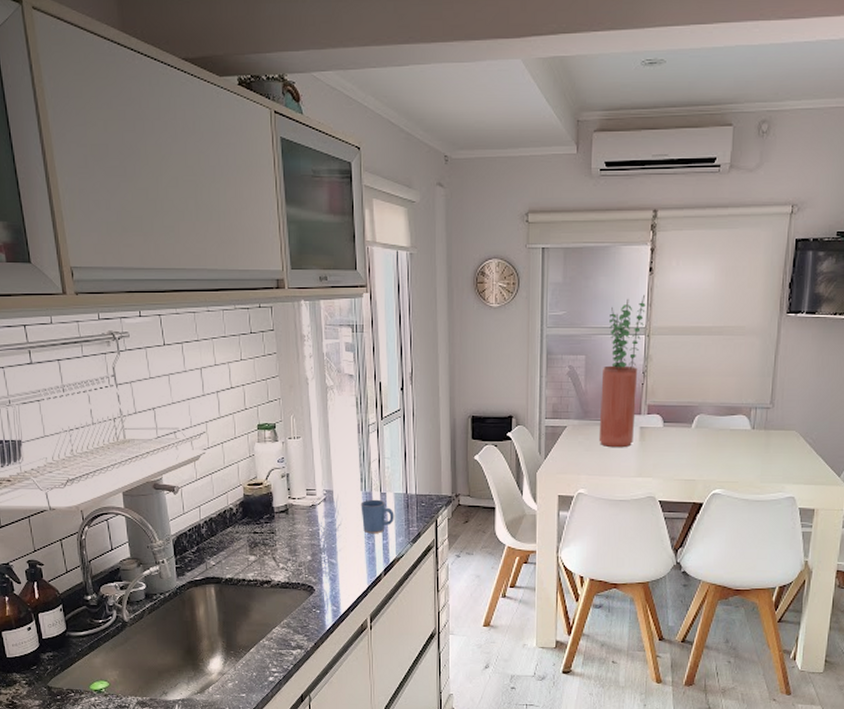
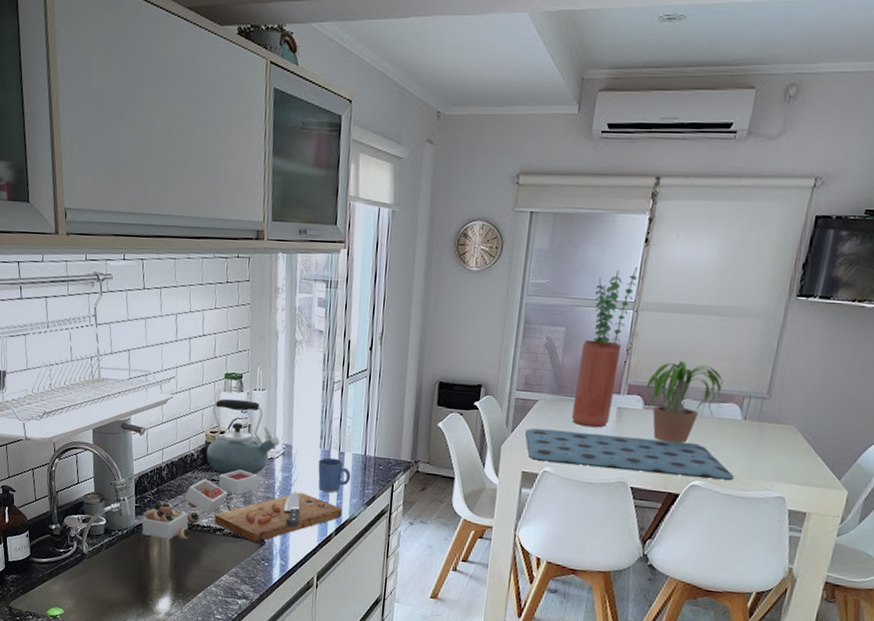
cutting board: none [185,520,389,597] -> present [142,469,343,542]
kettle: none [245,449,320,526] -> present [206,398,280,475]
placemat: none [558,453,749,486] -> present [525,428,734,480]
potted plant: none [657,380,732,456] -> present [637,361,724,443]

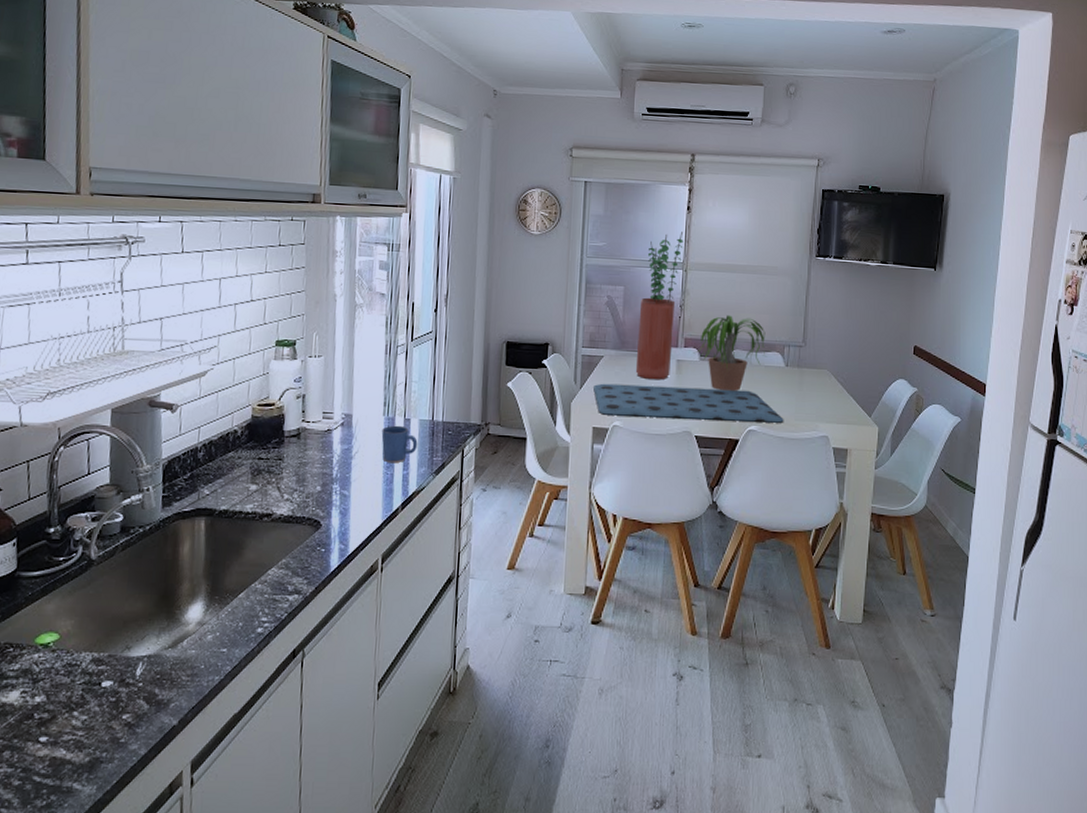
cutting board: present [142,469,343,542] -> none [169,445,409,532]
kettle: present [206,398,280,475] -> none [251,367,339,452]

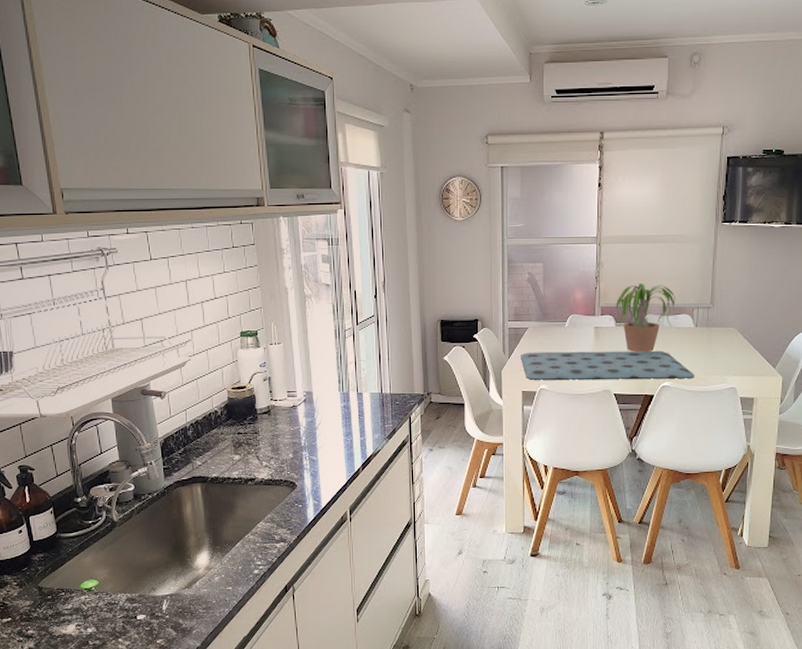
mug: present [381,425,418,464] -> none [339,399,371,432]
vase: present [635,232,684,380] -> none [557,208,596,347]

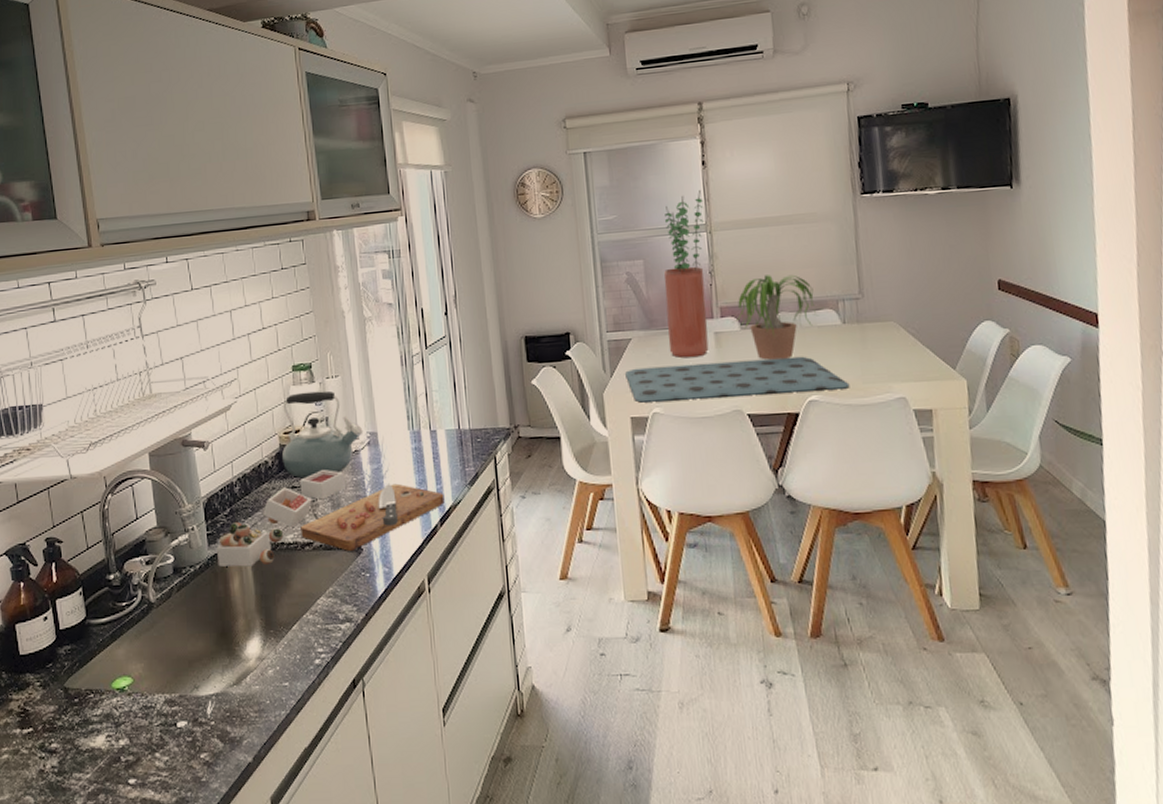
cutting board: none [172,420,367,496] -> present [217,470,445,567]
kettle: none [229,355,301,427] -> present [281,391,364,479]
vase: none [557,208,596,347] -> present [663,190,709,358]

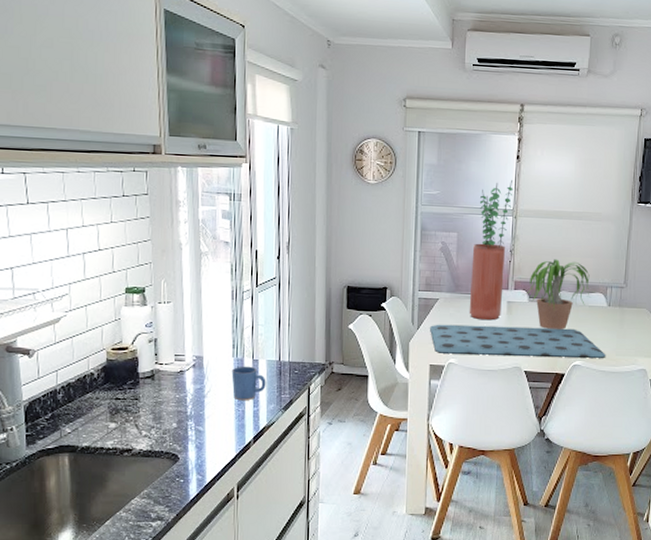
cutting board: present [217,470,445,567] -> none [35,386,260,467]
kettle: present [281,391,364,479] -> none [107,313,190,392]
mug: none [409,438,448,479] -> present [231,366,266,401]

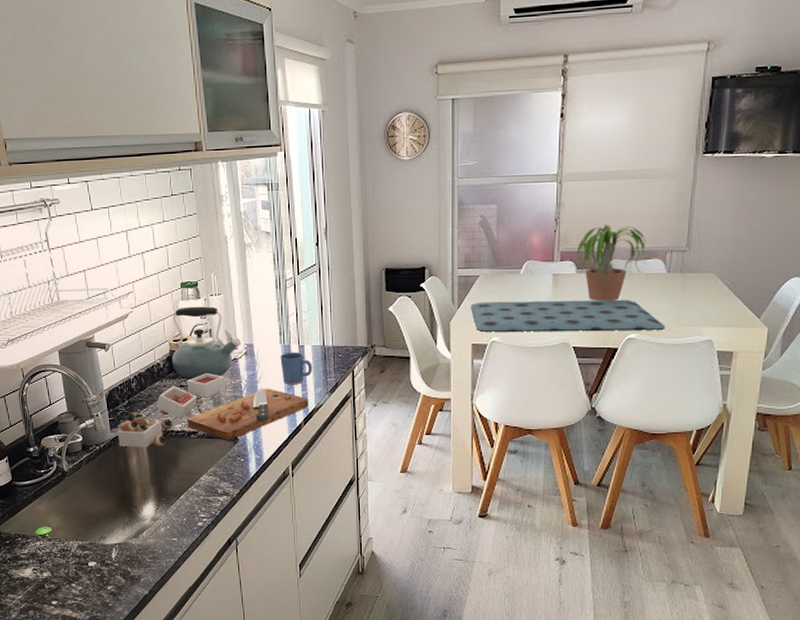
cutting board: none [35,386,260,467] -> present [118,373,309,448]
kettle: none [107,313,190,392] -> present [171,306,242,380]
vase: present [469,180,513,321] -> none [511,142,557,296]

